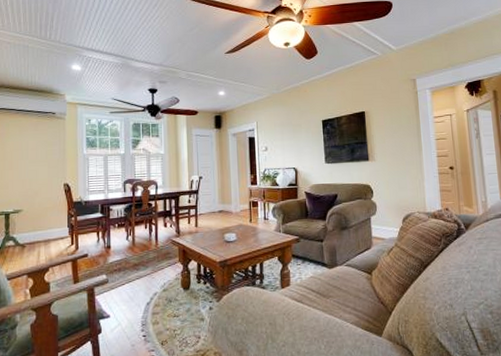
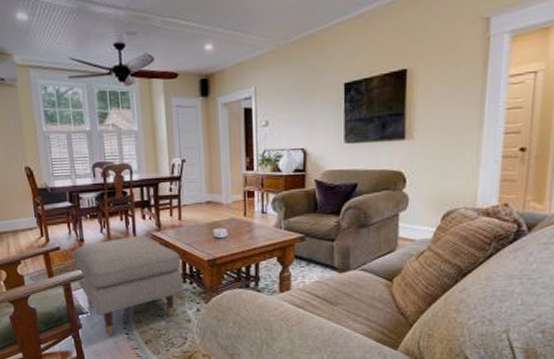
ottoman: none [100,242,198,339] -> present [73,236,184,336]

